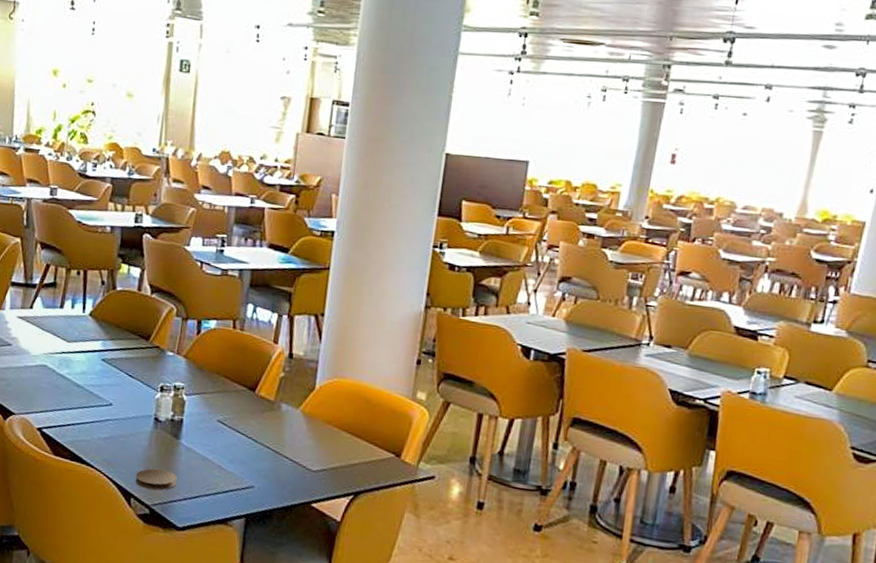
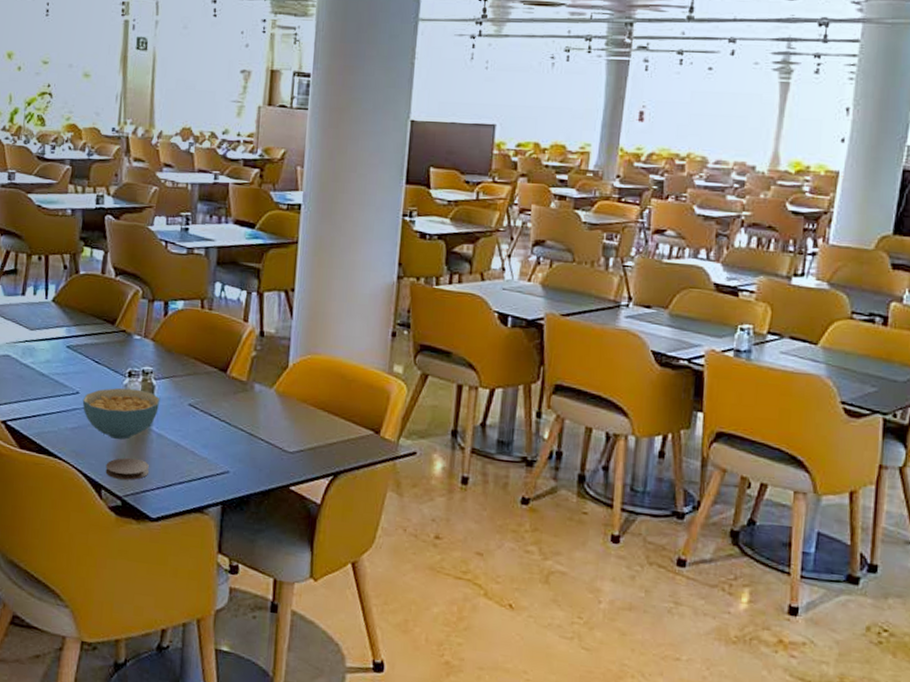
cereal bowl: none [115,401,191,451] -> present [82,388,161,440]

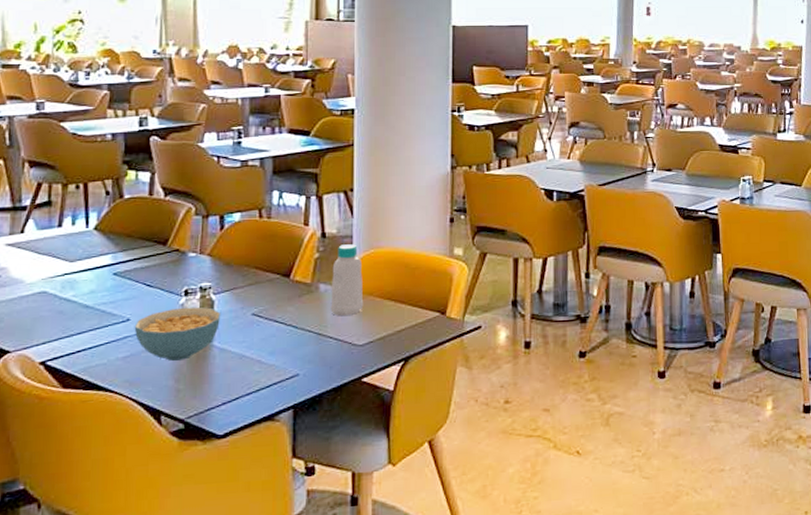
coaster: present [105,457,149,480] -> none [164,377,212,402]
bottle: none [263,346,298,421] -> present [330,244,364,317]

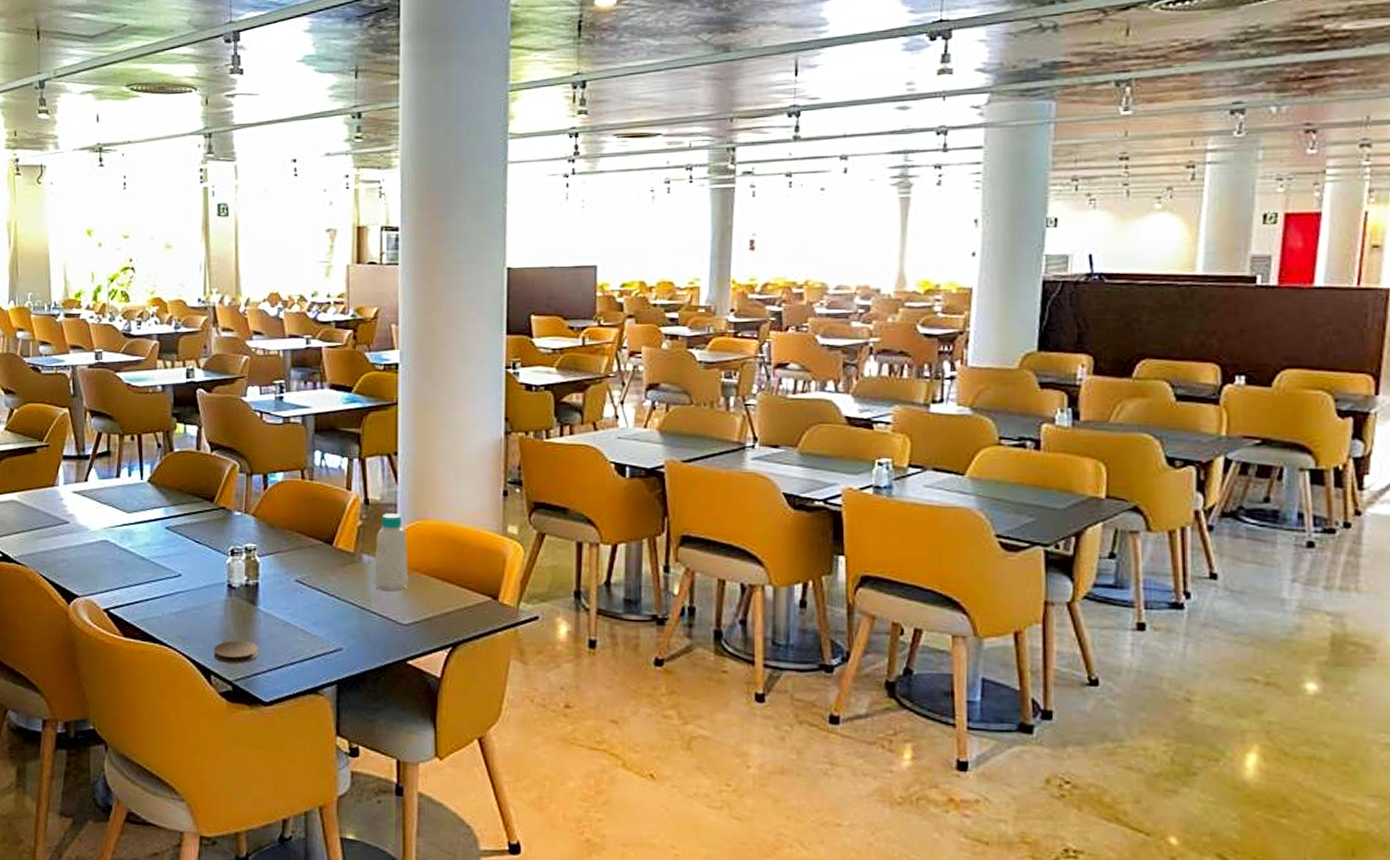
cereal bowl: present [134,306,221,361] -> none [185,567,266,621]
coaster: none [164,377,212,402] -> present [213,640,258,664]

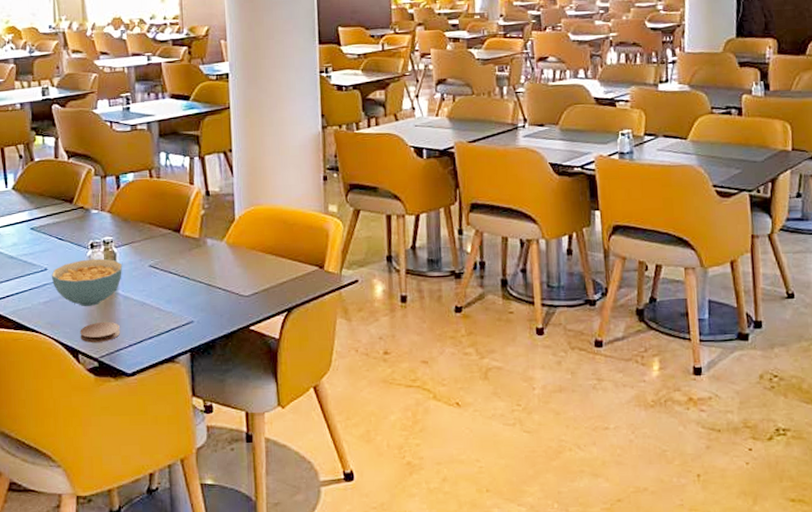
cereal bowl: none [185,567,266,621] -> present [51,258,123,306]
bottle: present [374,513,409,592] -> none [217,202,248,269]

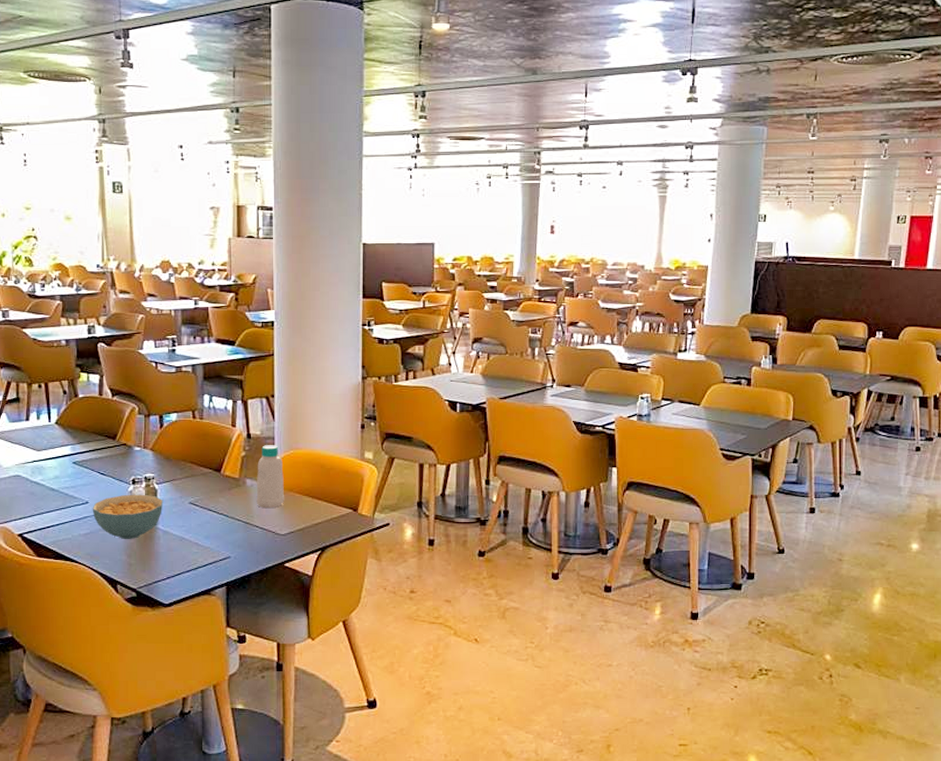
coaster: present [80,321,120,343] -> none [119,554,158,574]
bottle: none [217,202,248,269] -> present [256,445,285,509]

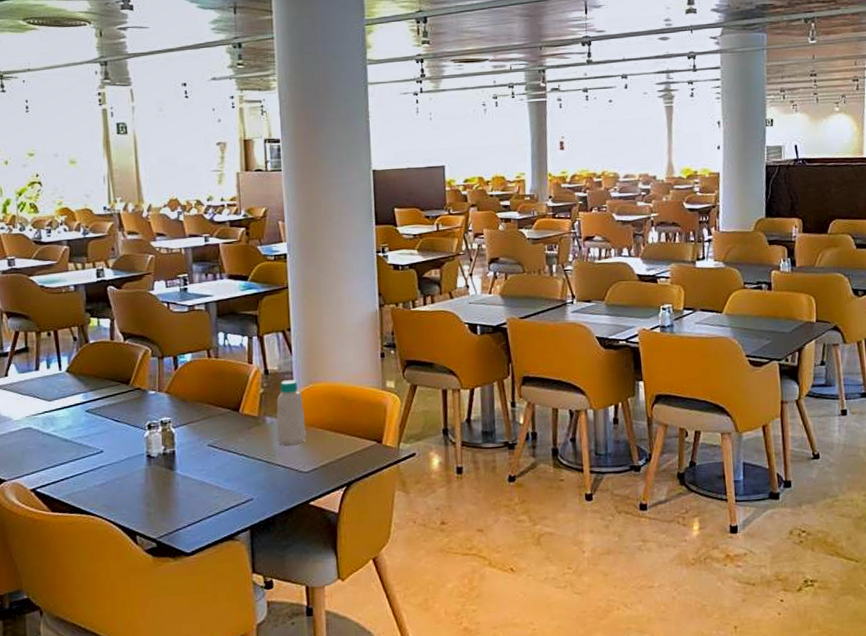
cereal bowl: present [92,494,164,539] -> none [107,439,181,488]

